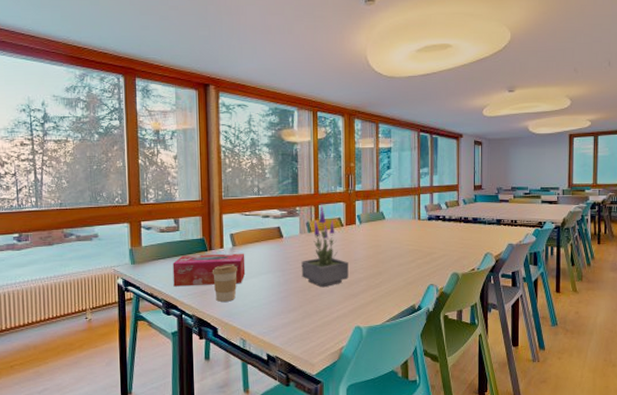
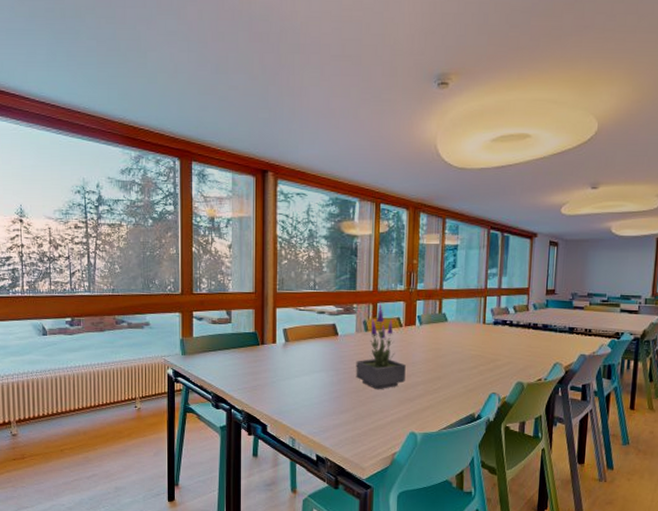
tissue box: present [172,253,246,287] -> none [223,348,298,381]
coffee cup: present [212,264,238,302] -> none [263,360,289,399]

